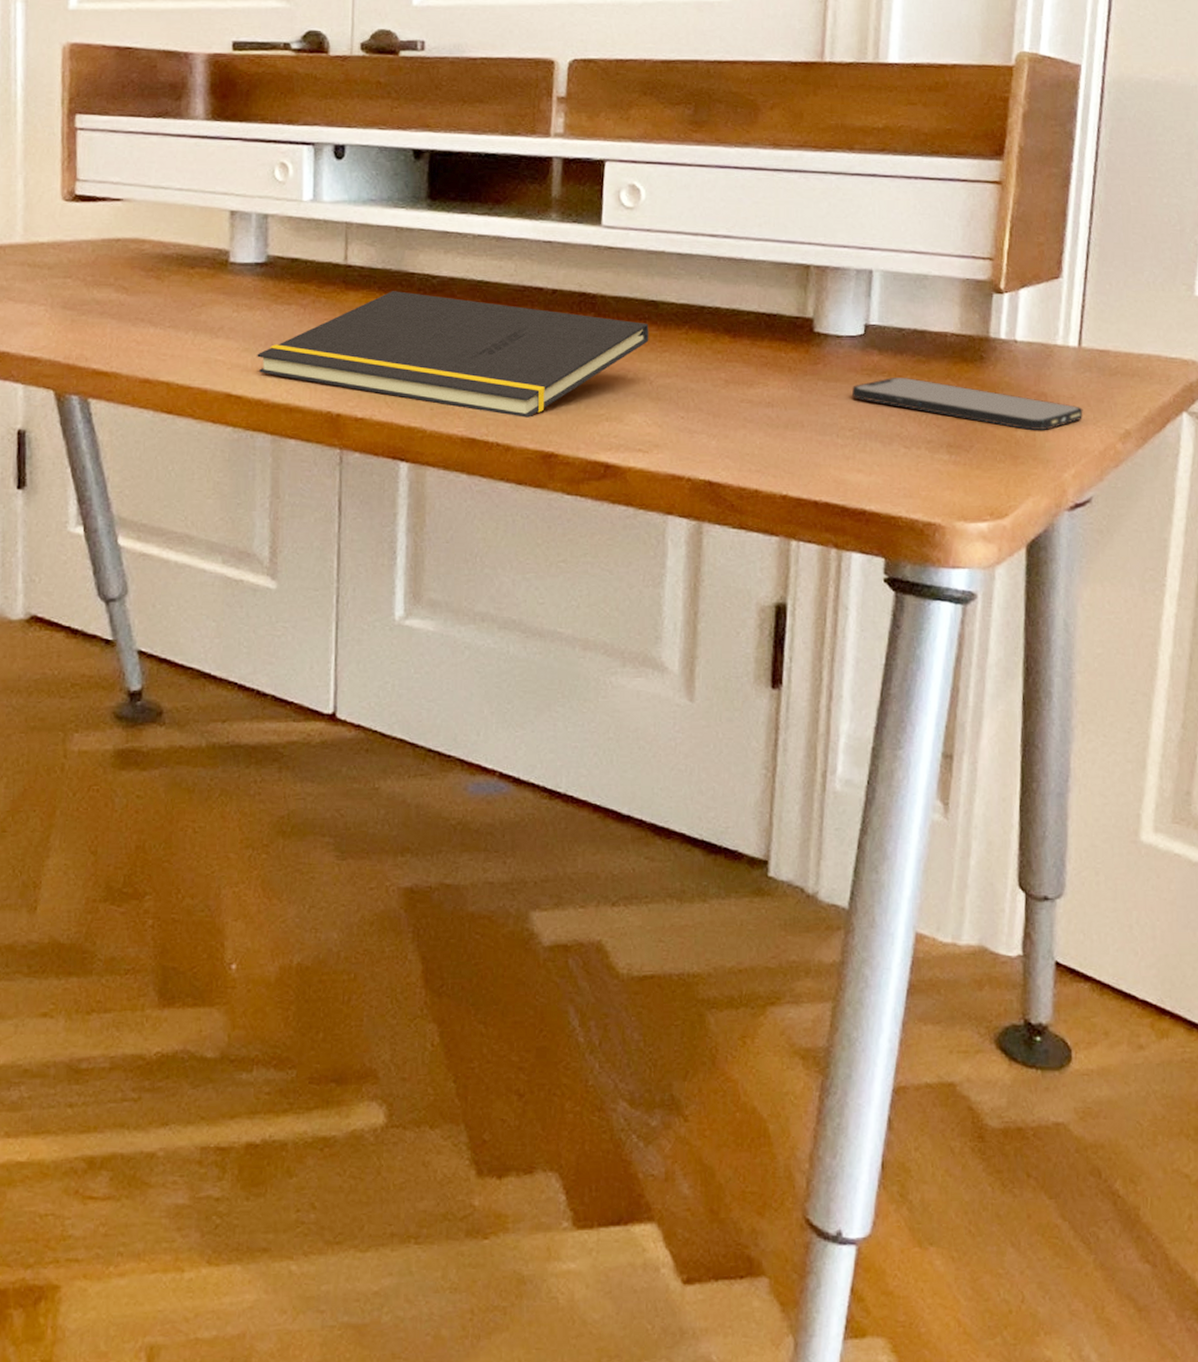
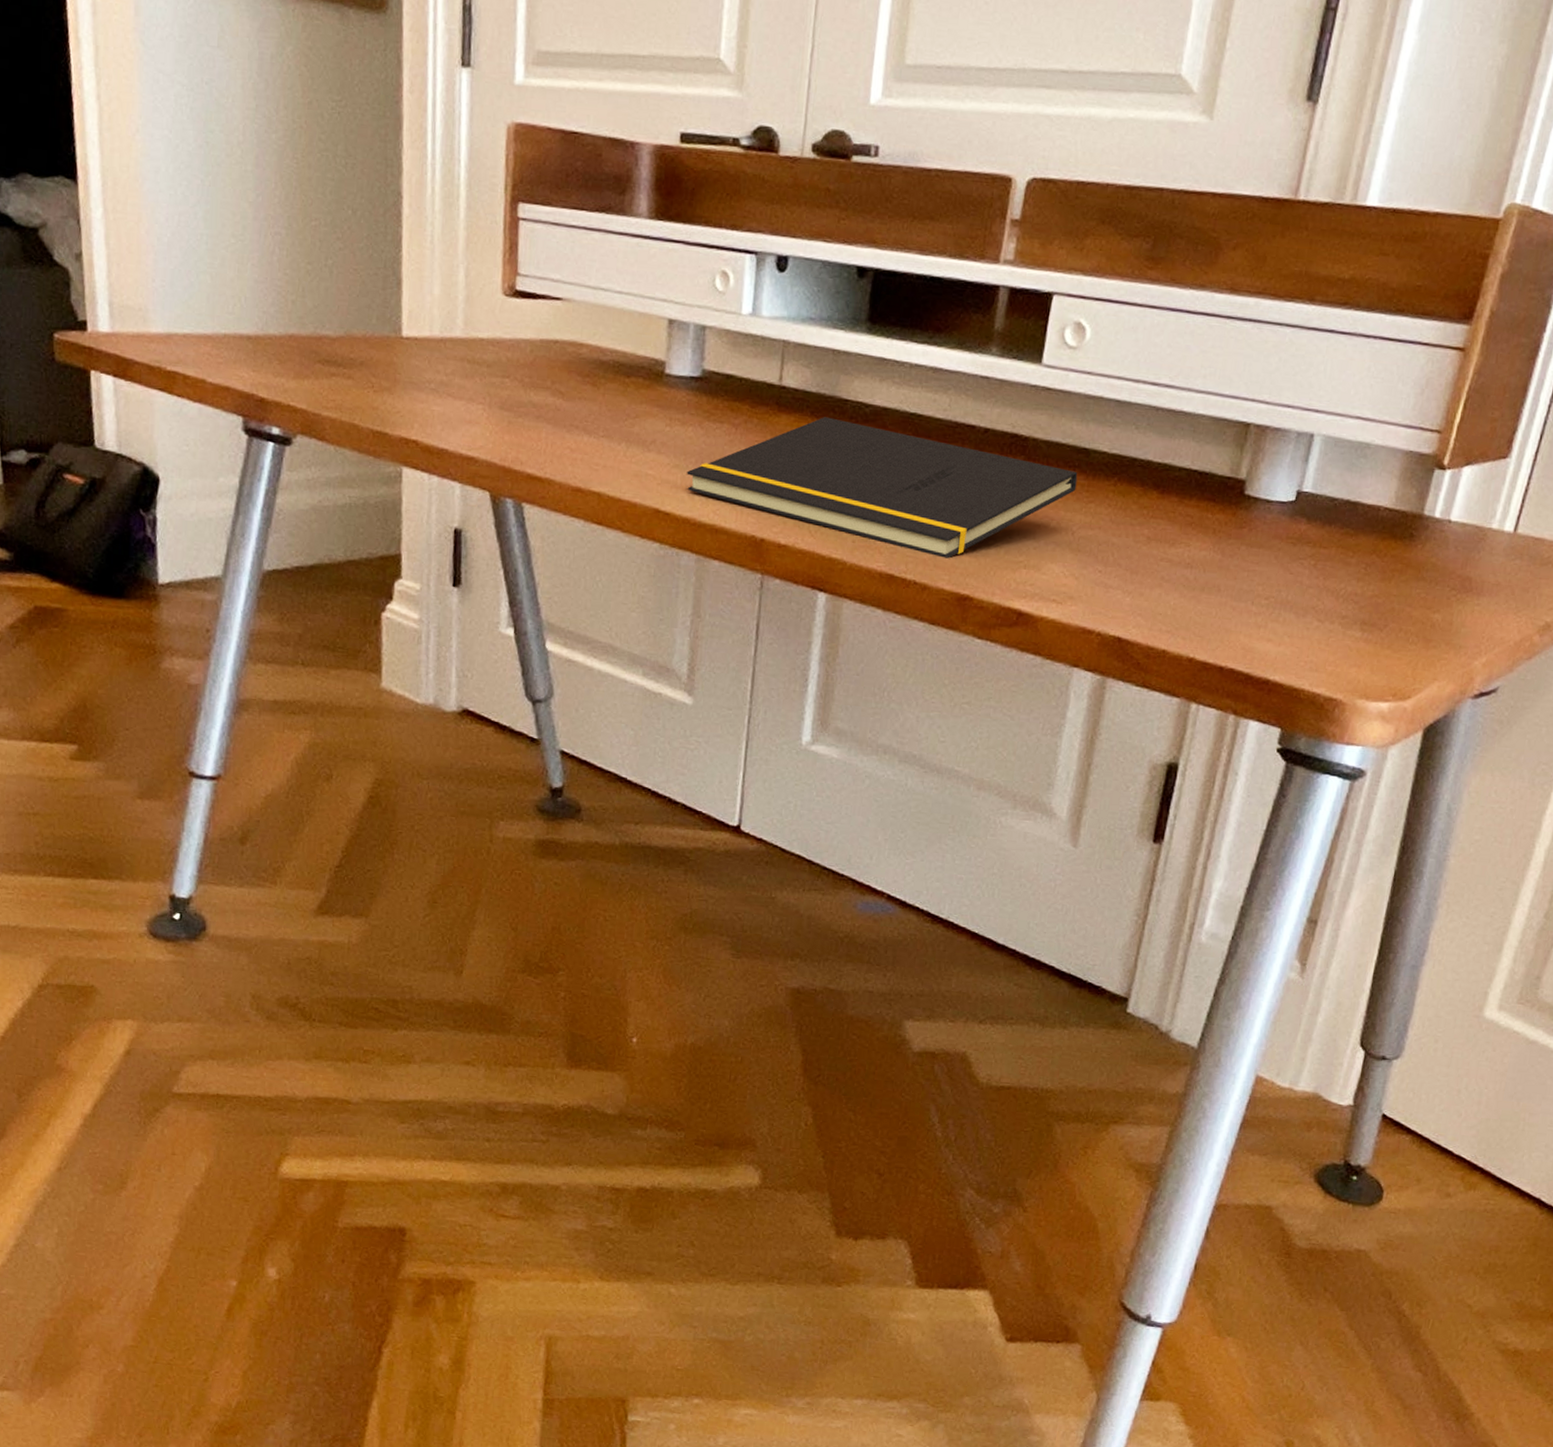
smartphone: present [852,378,1083,430] -> none [1273,548,1506,616]

